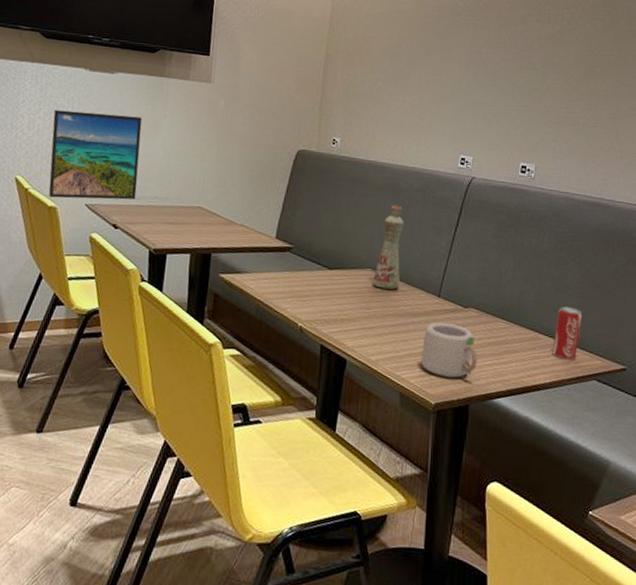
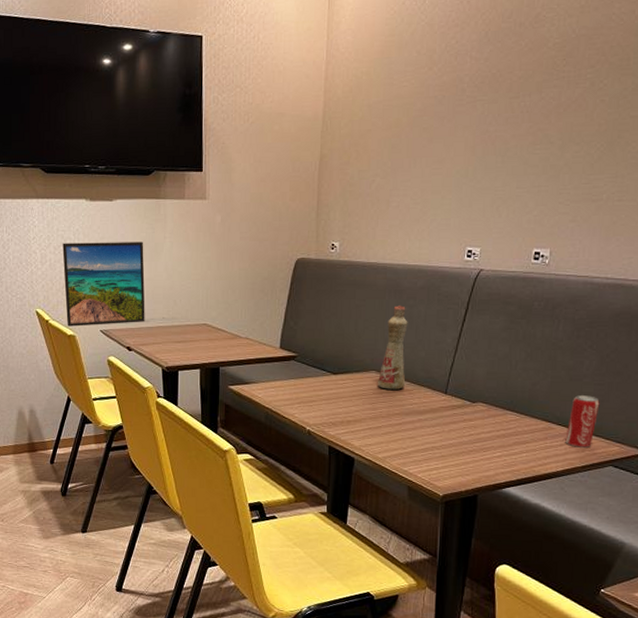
mug: present [421,322,478,378] -> none [429,418,486,470]

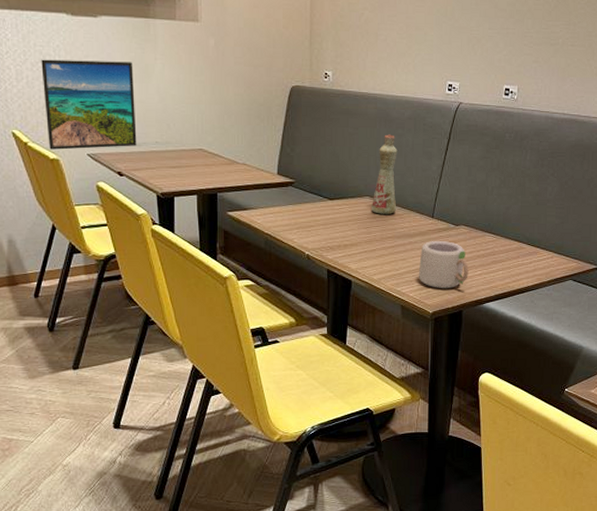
mug: none [429,418,486,470] -> present [419,240,469,288]
beverage can: present [565,395,600,448] -> none [534,218,561,264]

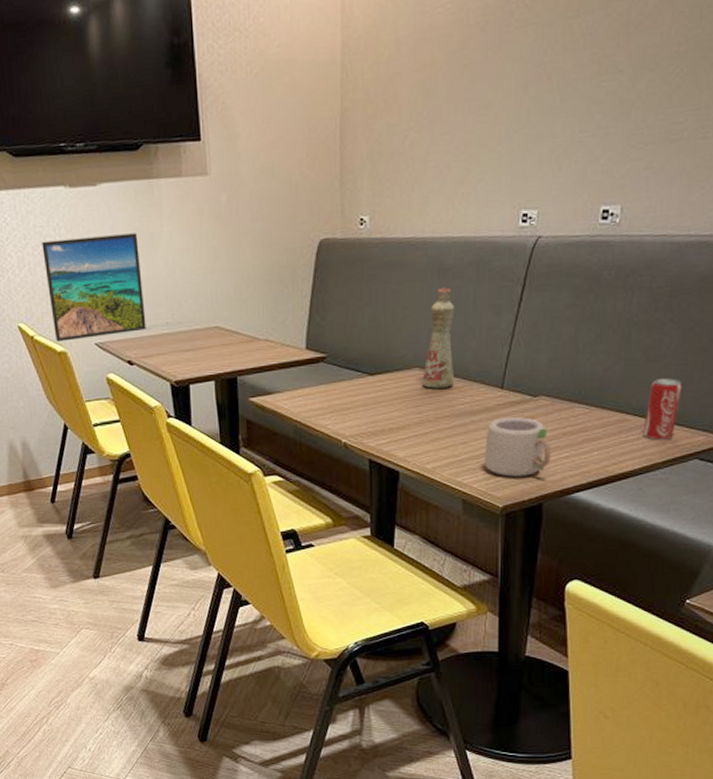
beverage can: none [534,218,561,264] -> present [643,378,683,440]

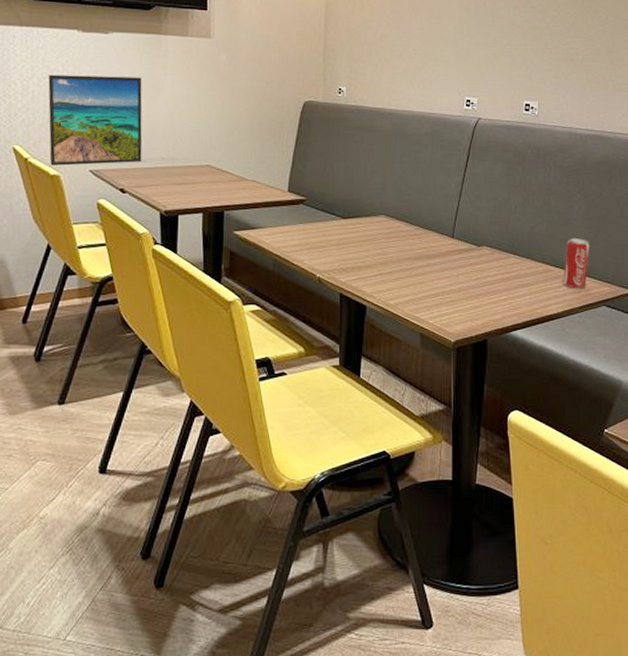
bottle: present [423,287,455,389] -> none [388,150,415,234]
mug: present [485,416,551,477] -> none [439,262,493,315]

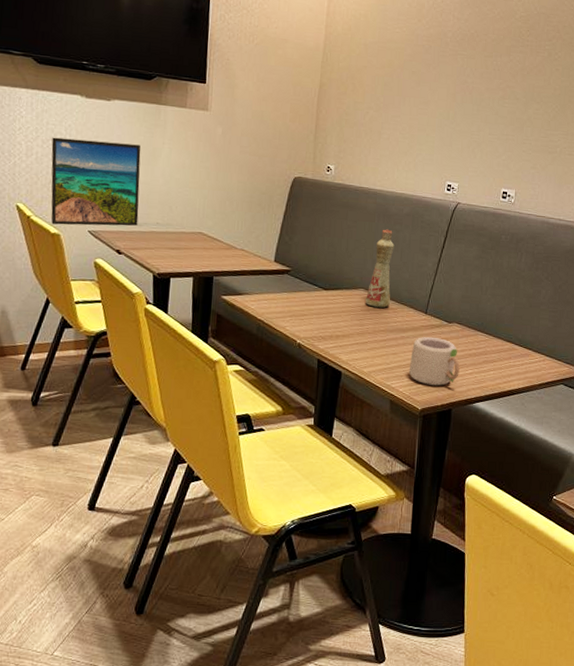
bottle: none [388,150,415,234] -> present [366,229,394,308]
mug: none [439,262,493,315] -> present [409,336,460,386]
beverage can: present [563,238,590,289] -> none [525,320,554,368]

